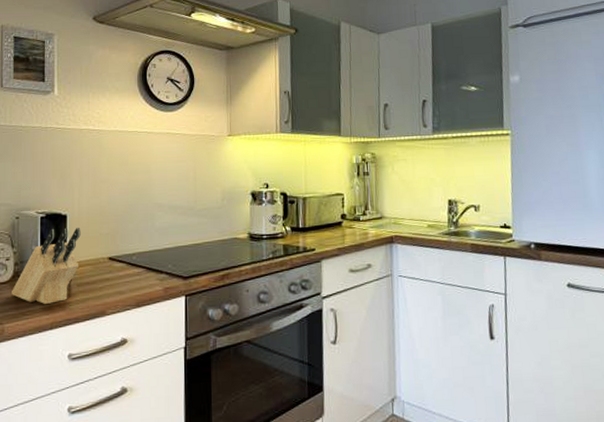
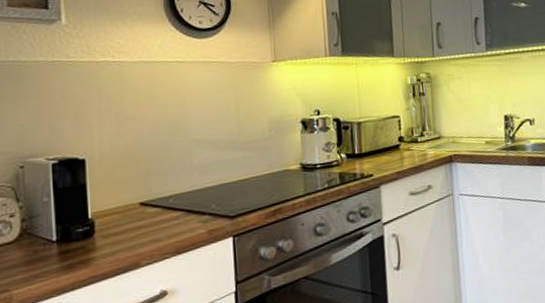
knife block: present [12,228,81,305] -> none [19,173,104,264]

